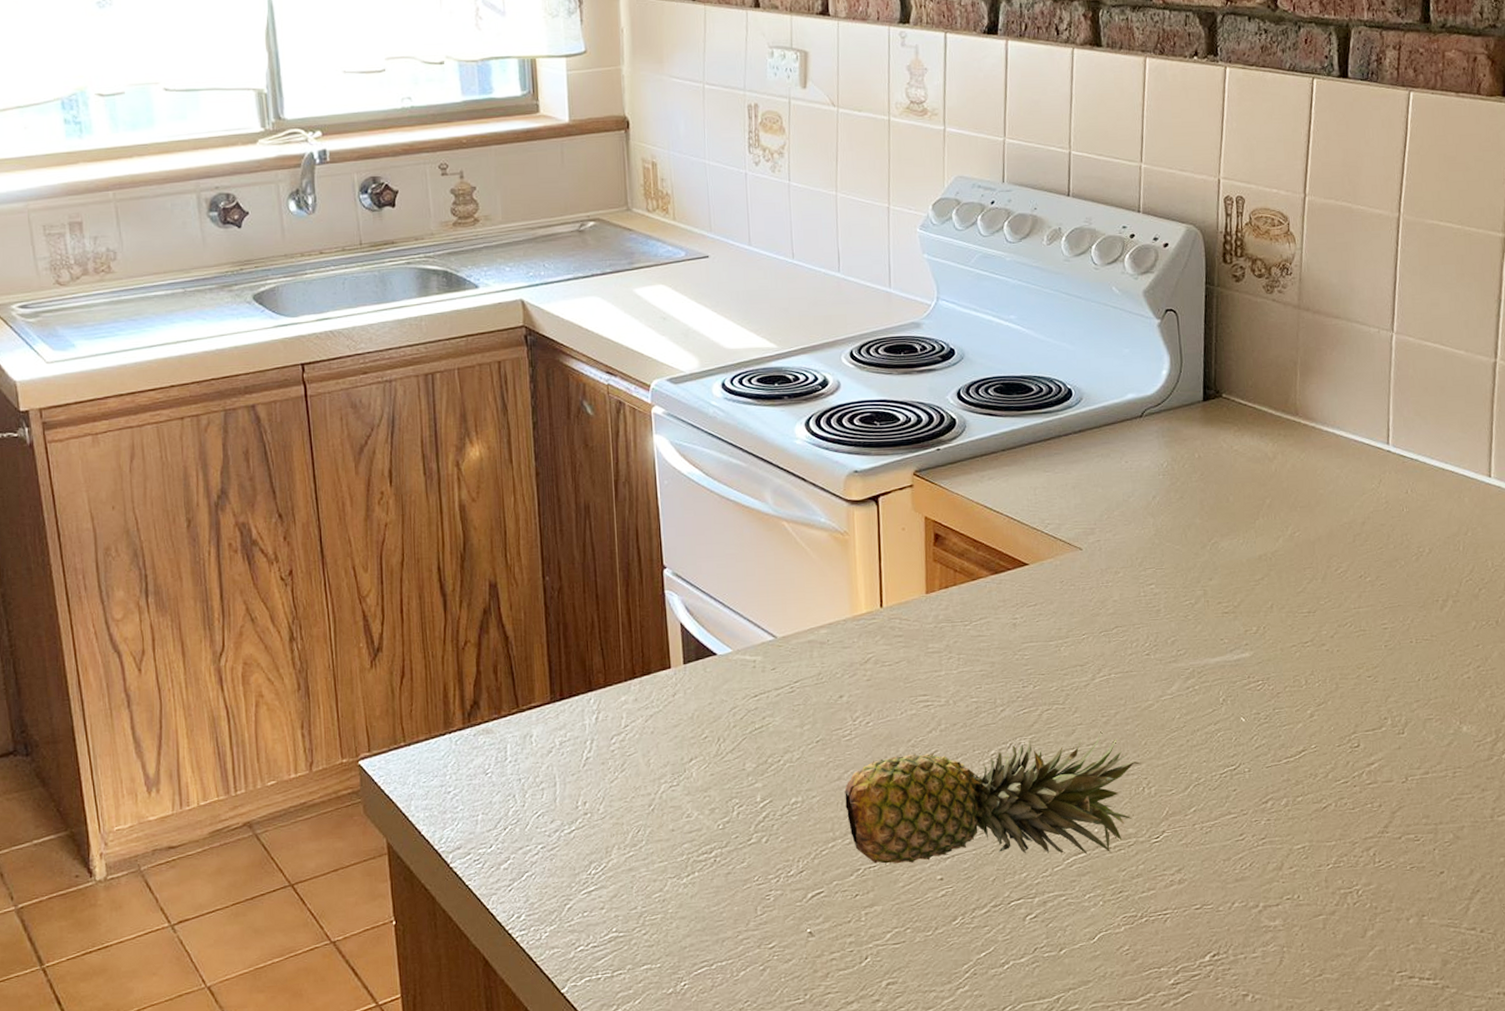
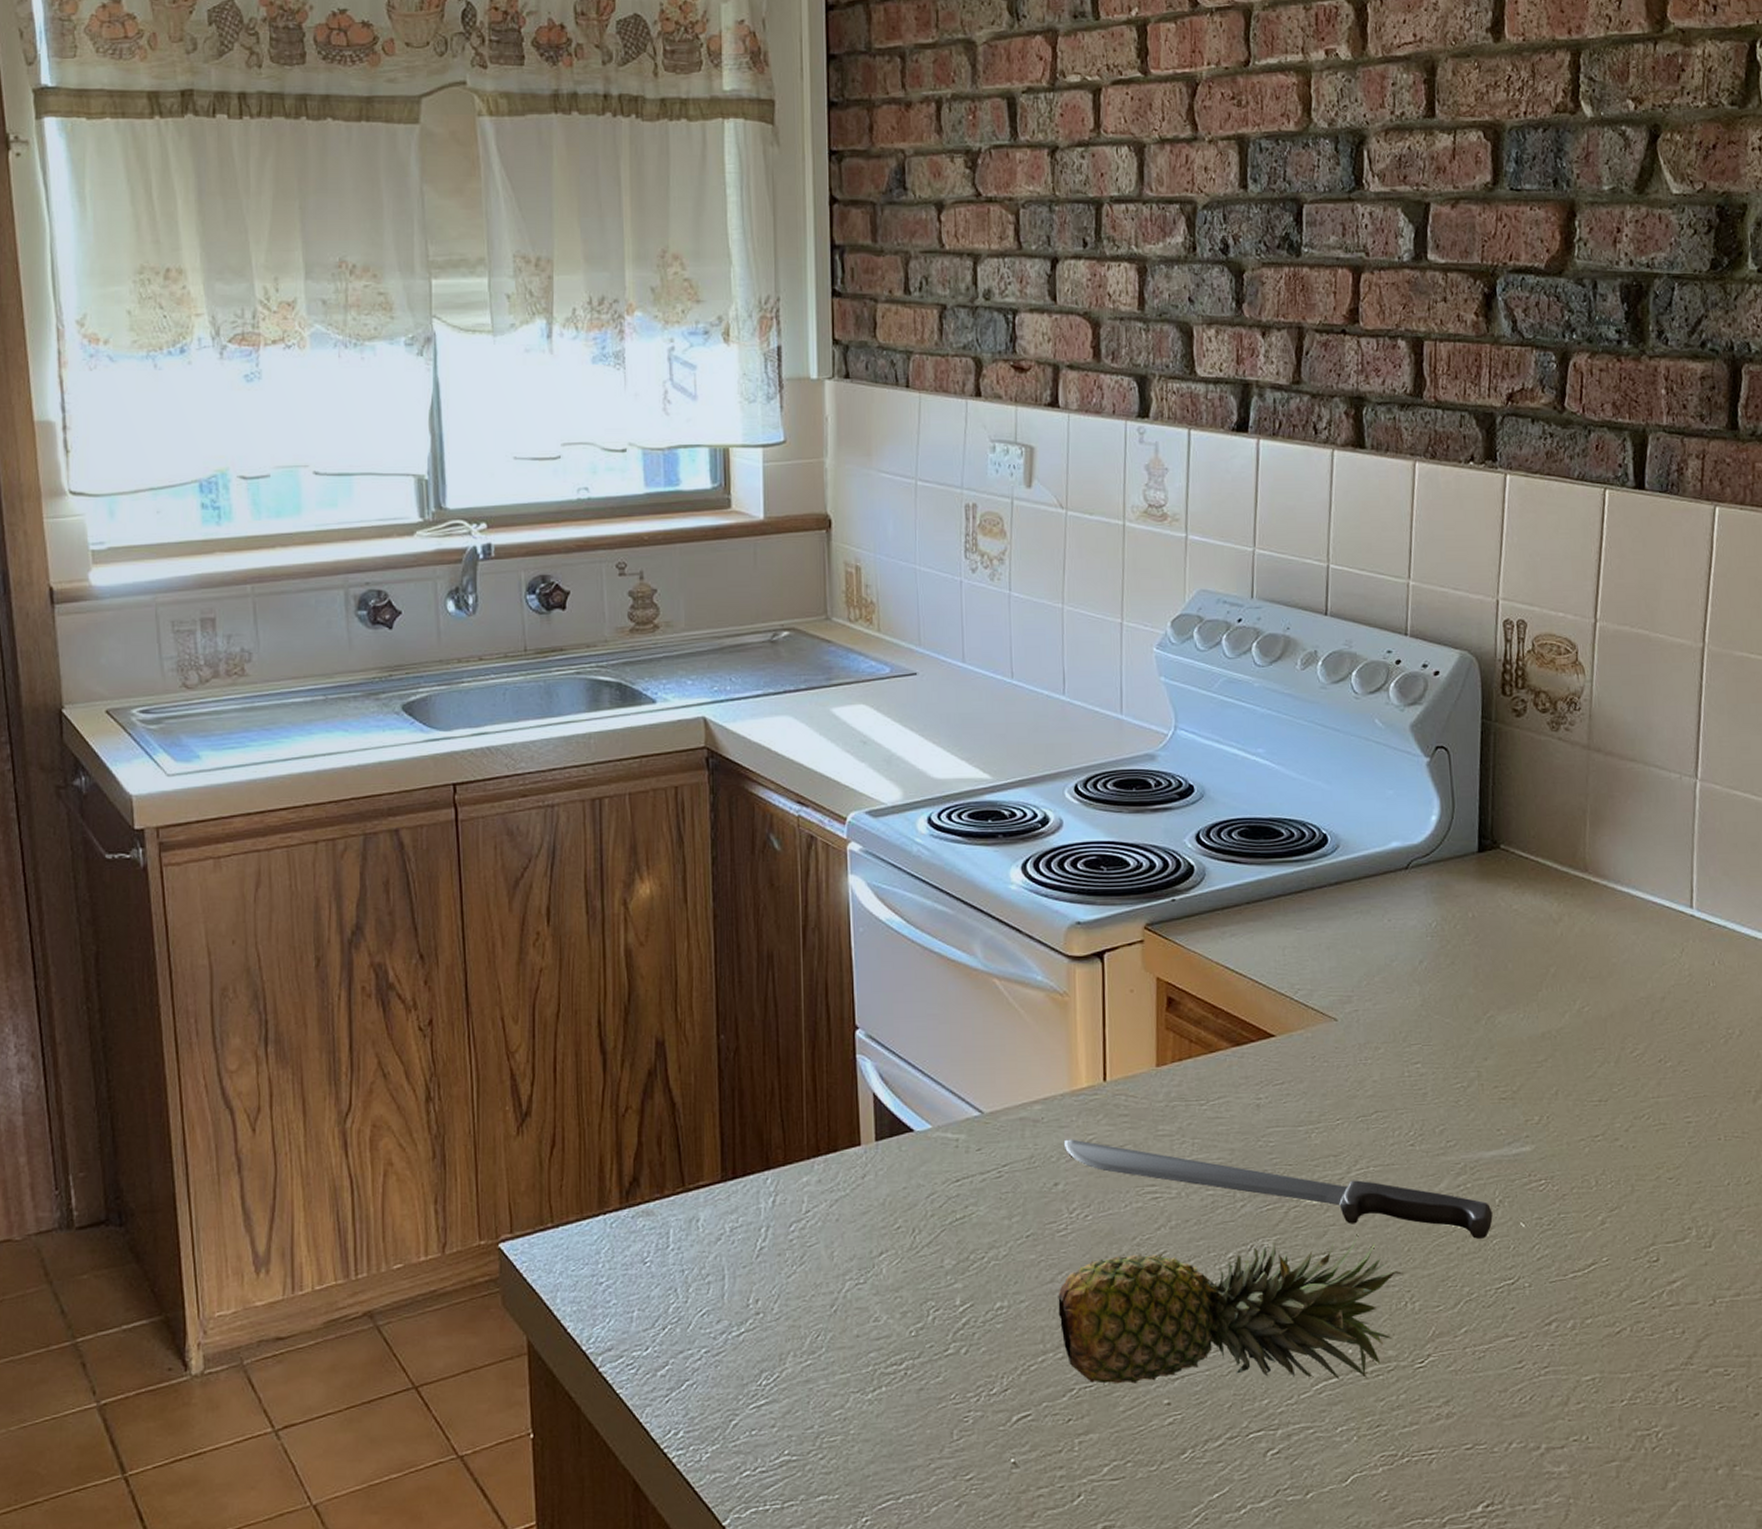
knife: none [847,657,1218,733] -> present [1063,1139,1493,1239]

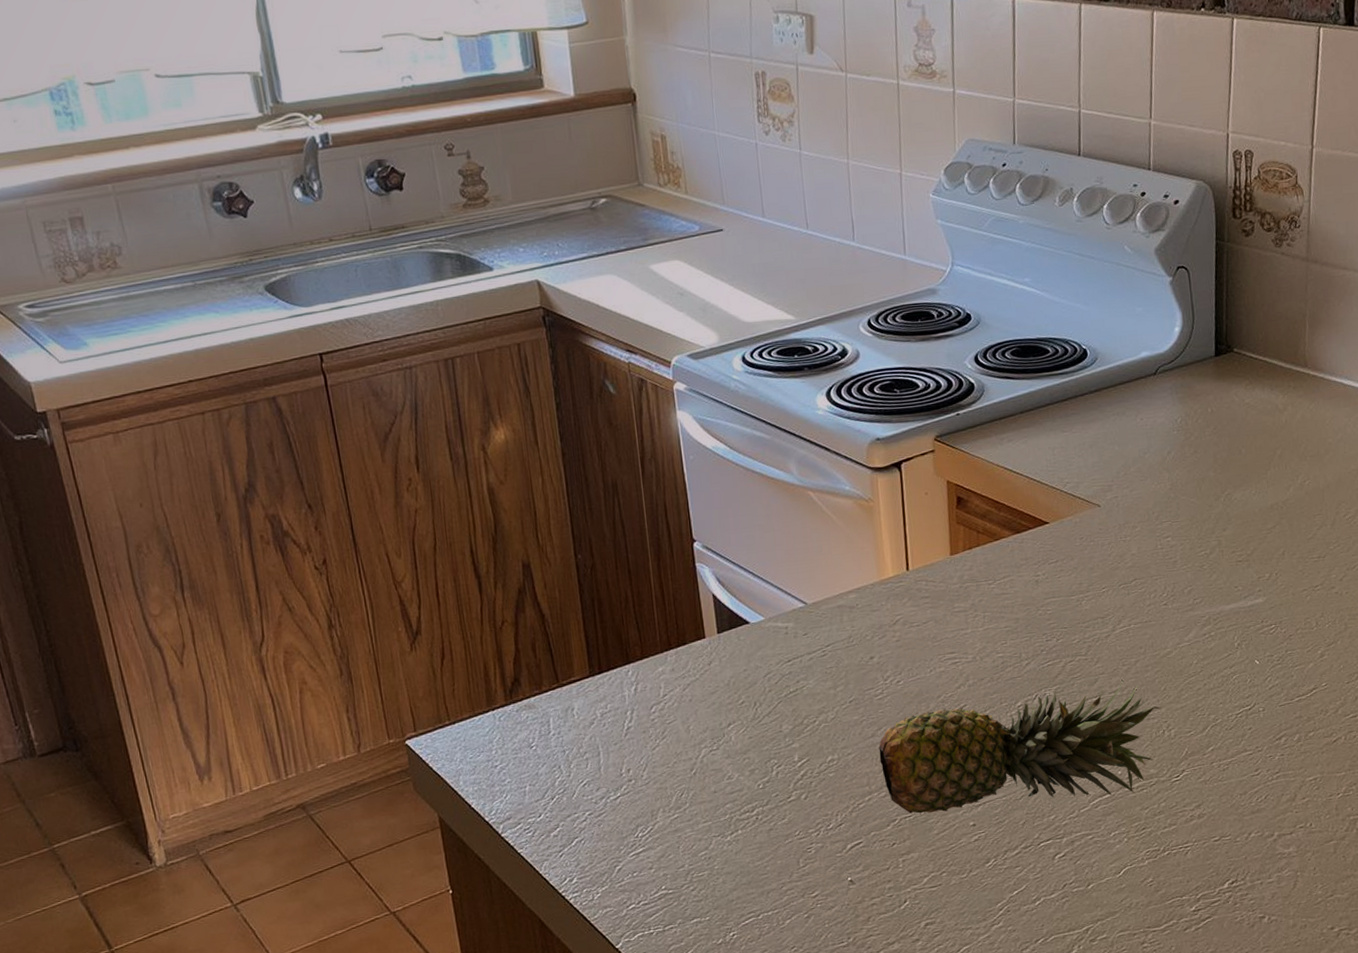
knife: present [1063,1139,1493,1239] -> none [876,620,1233,676]

